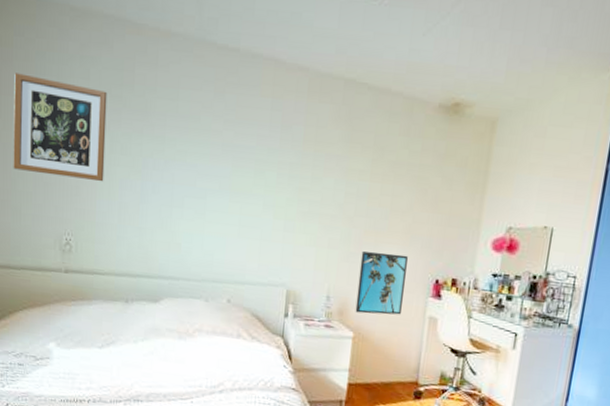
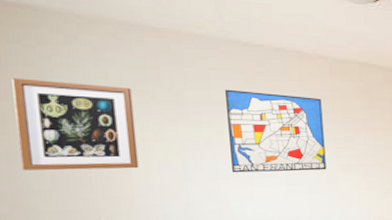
wall art: none [187,101,293,215] -> present [225,89,327,173]

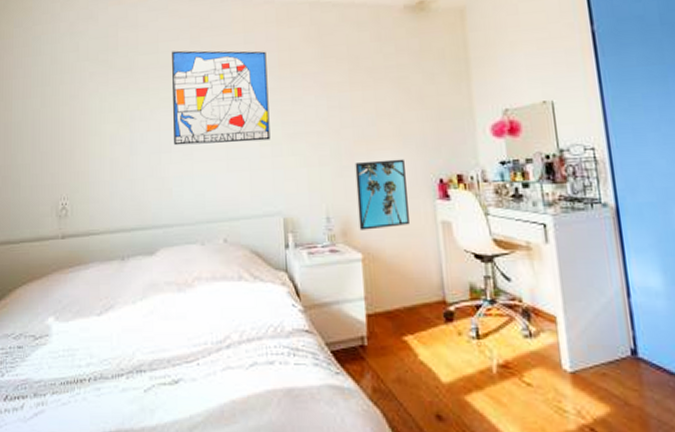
wall art: present [12,78,139,171] -> none [13,58,95,145]

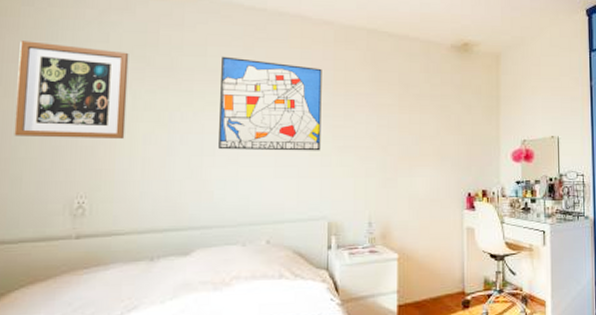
wall art: none [13,58,95,145] -> present [14,41,129,140]
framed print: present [355,159,409,230] -> none [397,175,440,234]

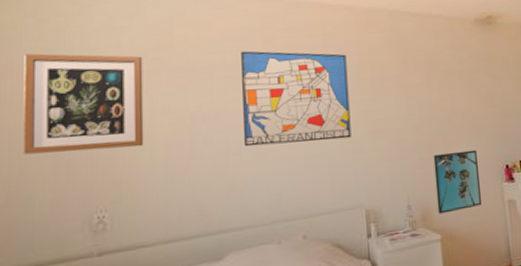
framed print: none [397,175,440,234] -> present [433,149,481,214]

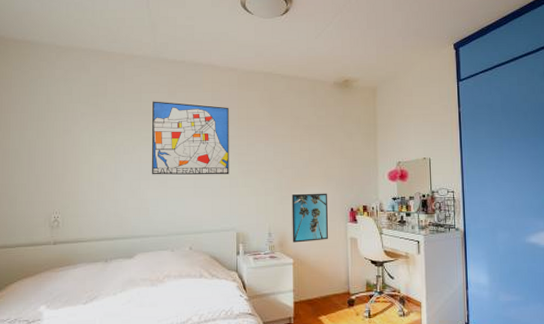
wall art: present [23,53,144,155] -> none [10,96,86,169]

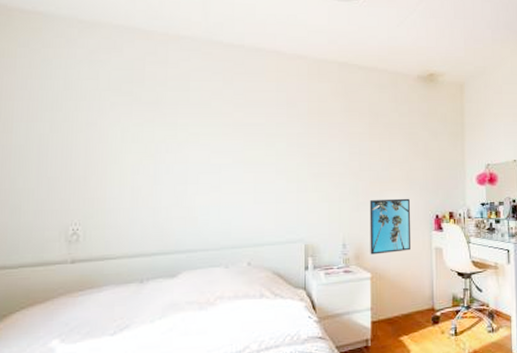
wall art: present [152,101,229,175] -> none [202,91,297,178]

